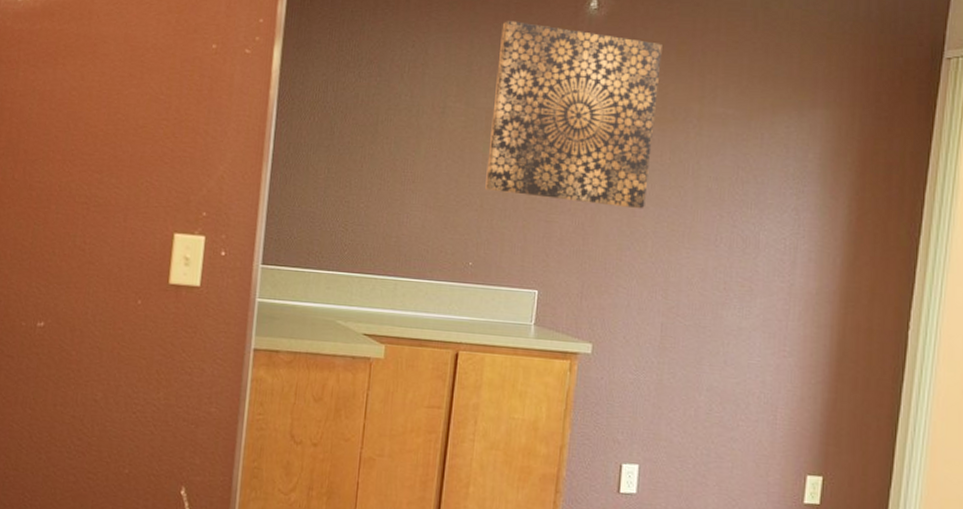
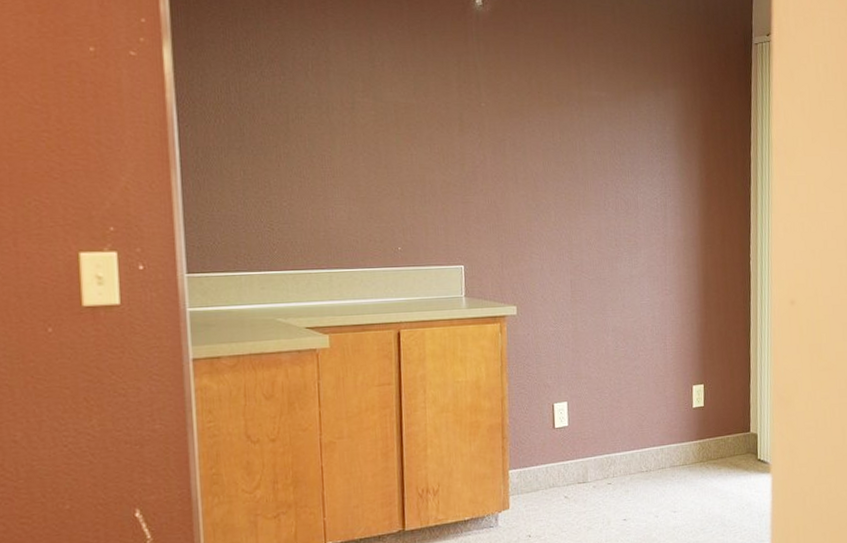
wall art: present [485,21,662,209] -> none [398,17,545,184]

